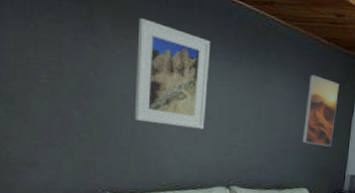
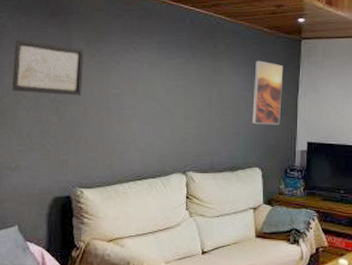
wall art: none [19,8,111,90] -> present [11,39,85,96]
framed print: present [134,18,211,129] -> none [101,33,167,121]

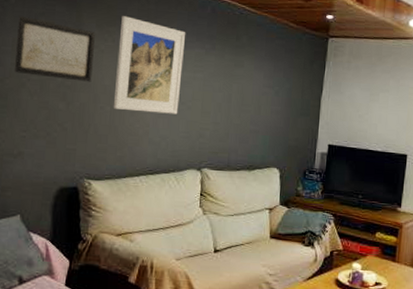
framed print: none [101,33,167,121] -> present [113,16,186,114]
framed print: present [252,60,284,125] -> none [272,56,308,126]

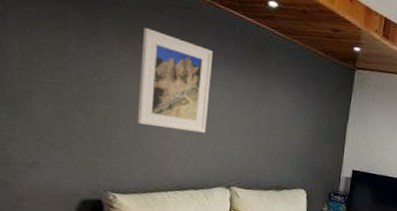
wall art: present [14,15,96,82] -> none [22,16,116,95]

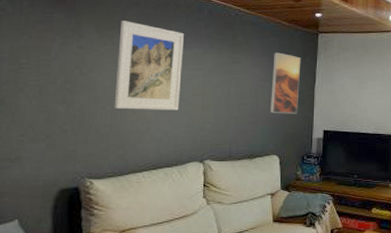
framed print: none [300,84,336,151] -> present [270,52,301,114]

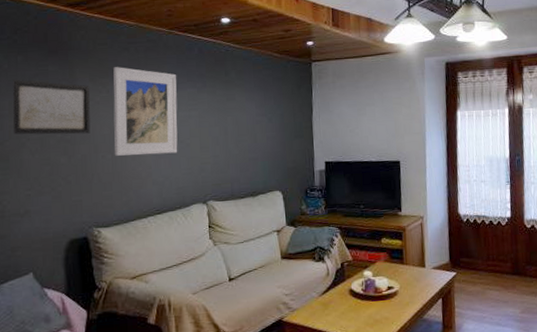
wall art: none [11,23,96,84] -> present [12,79,91,135]
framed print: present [270,52,301,114] -> none [268,85,297,148]

